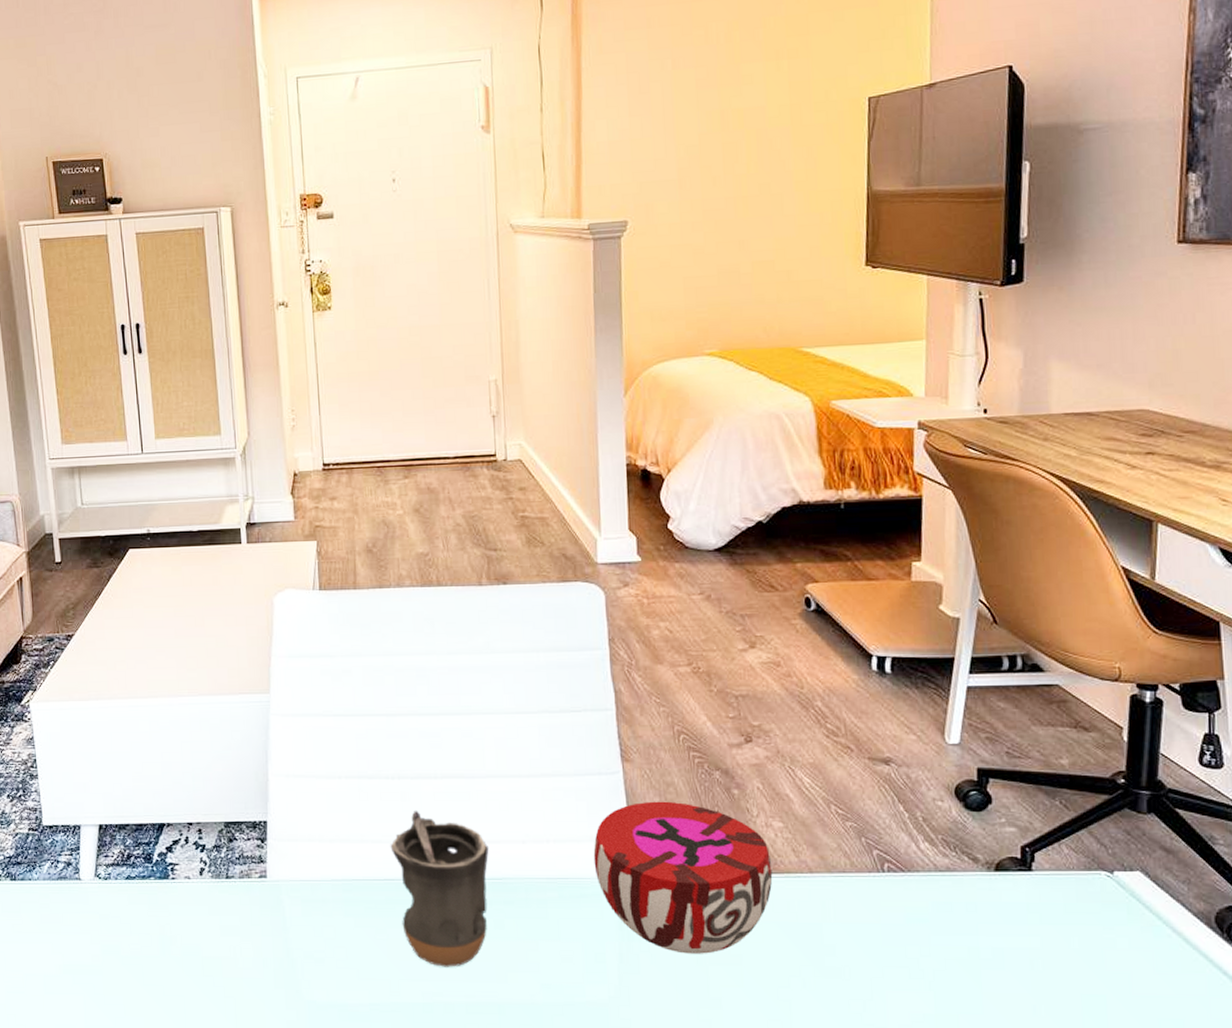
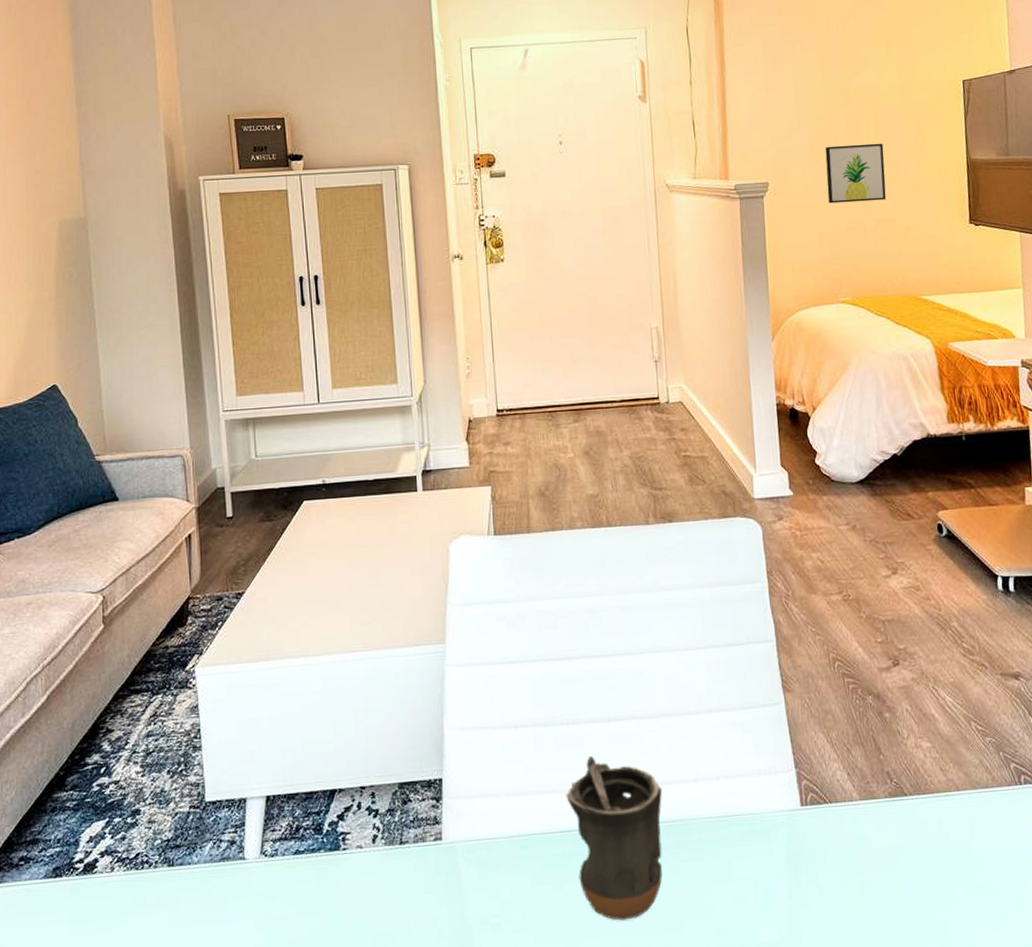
decorative bowl: present [593,801,773,954] -> none [760,728,925,884]
wall art: none [695,173,766,244] -> present [825,143,886,204]

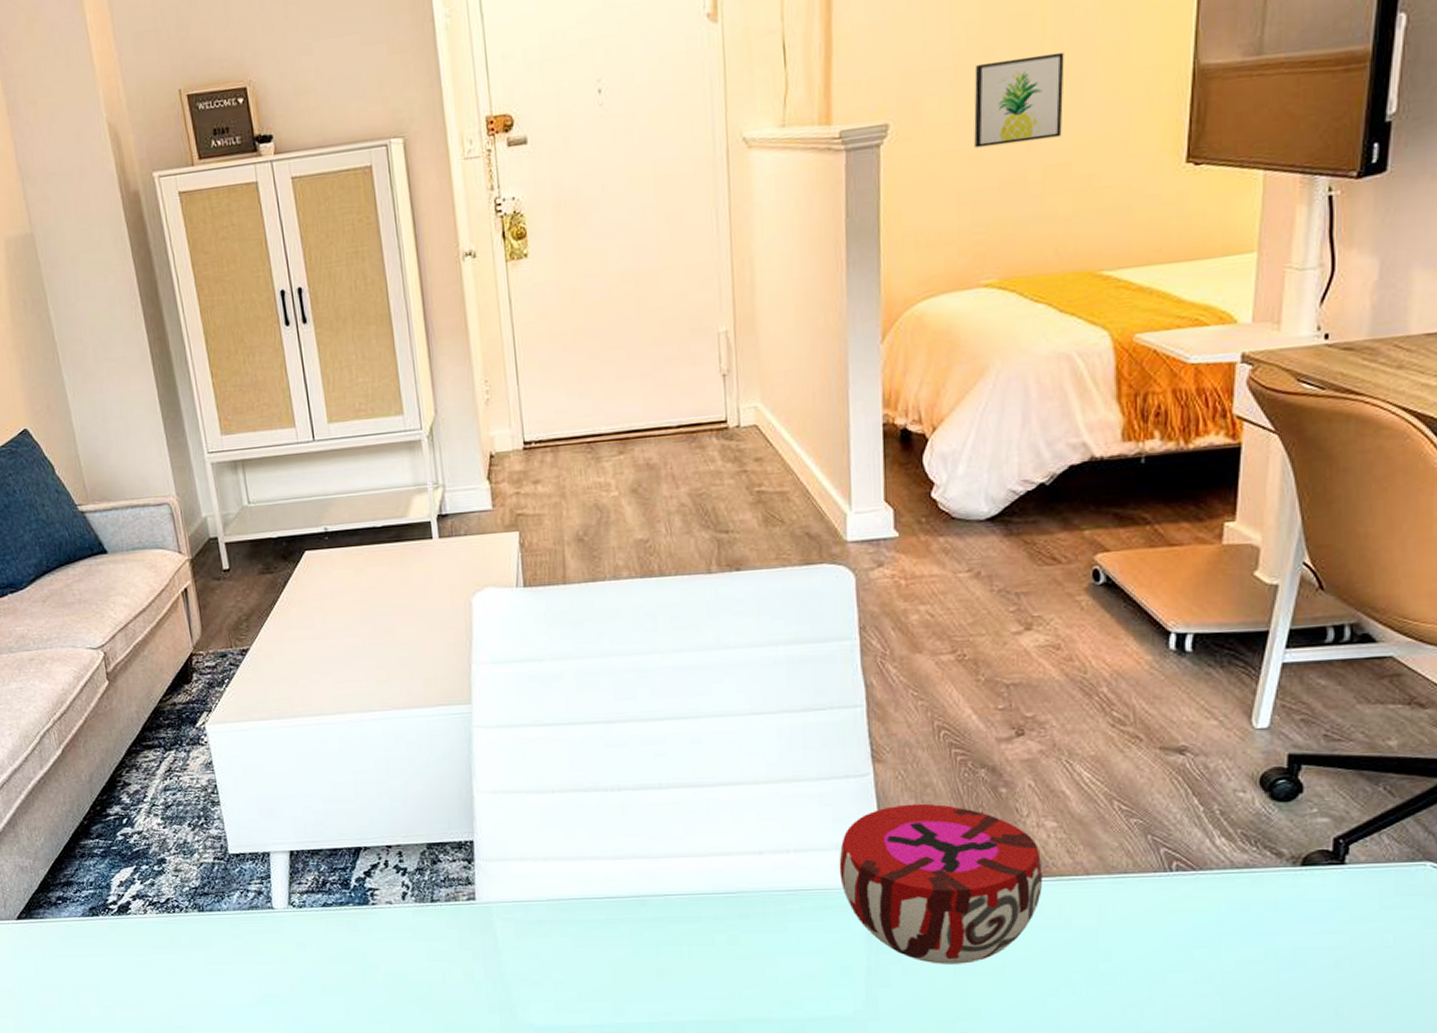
mug: present [566,755,663,921] -> none [610,823,722,986]
decorative bowl: none [760,728,925,884] -> present [839,803,1043,964]

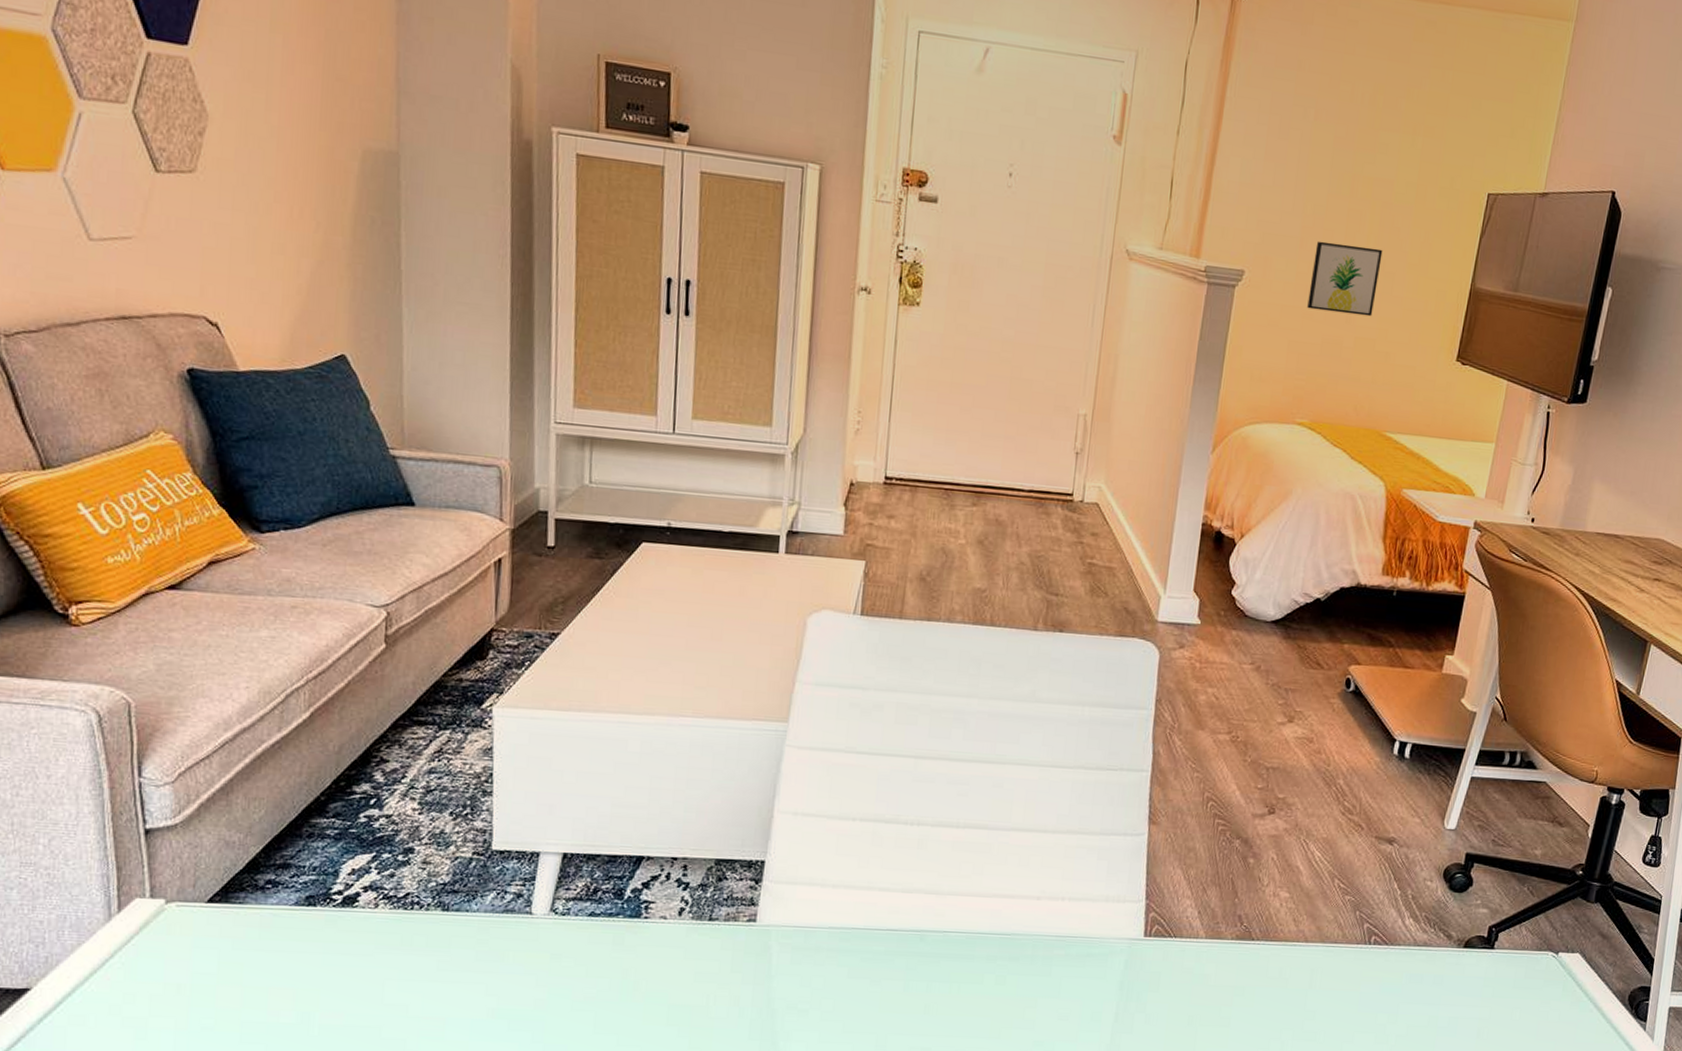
decorative bowl: present [839,803,1043,964] -> none [1105,865,1273,1016]

